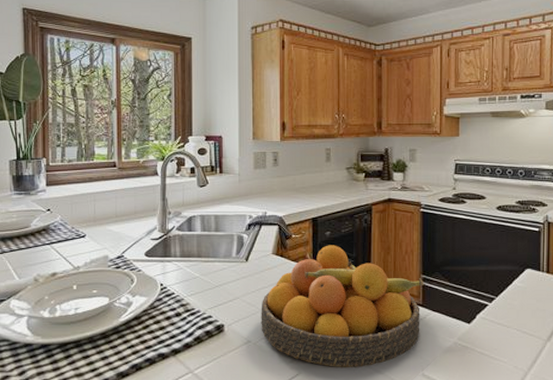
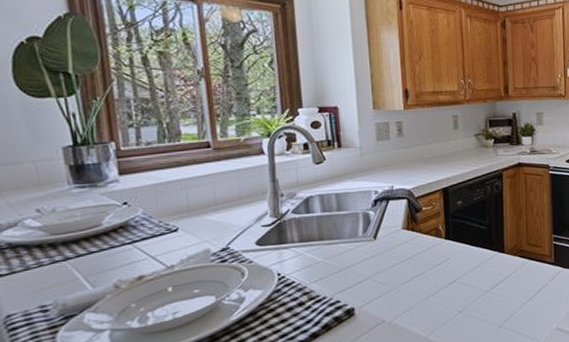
fruit bowl: present [261,245,424,367] -> none [393,214,555,335]

